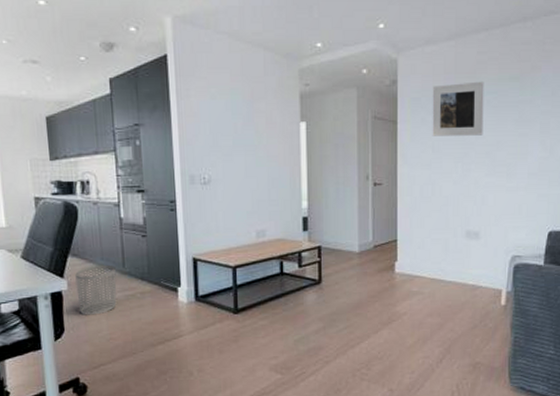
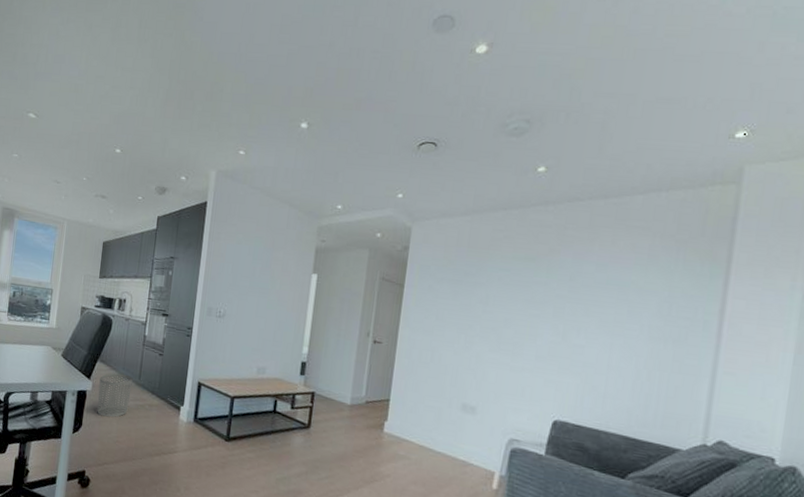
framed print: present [432,81,484,136] -> none [437,256,498,311]

